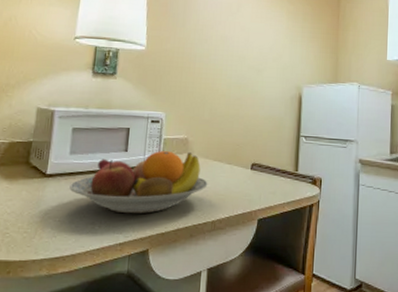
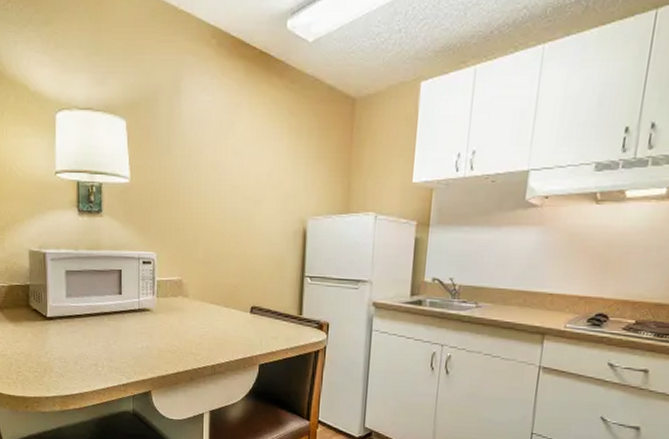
fruit bowl: present [69,151,208,214] -> none [70,294,206,357]

